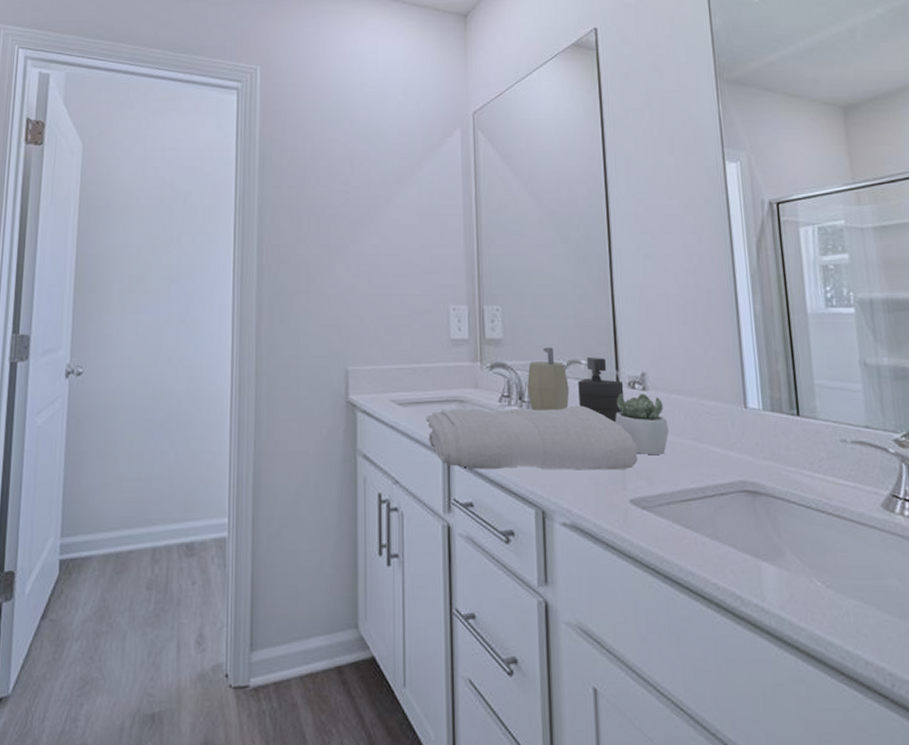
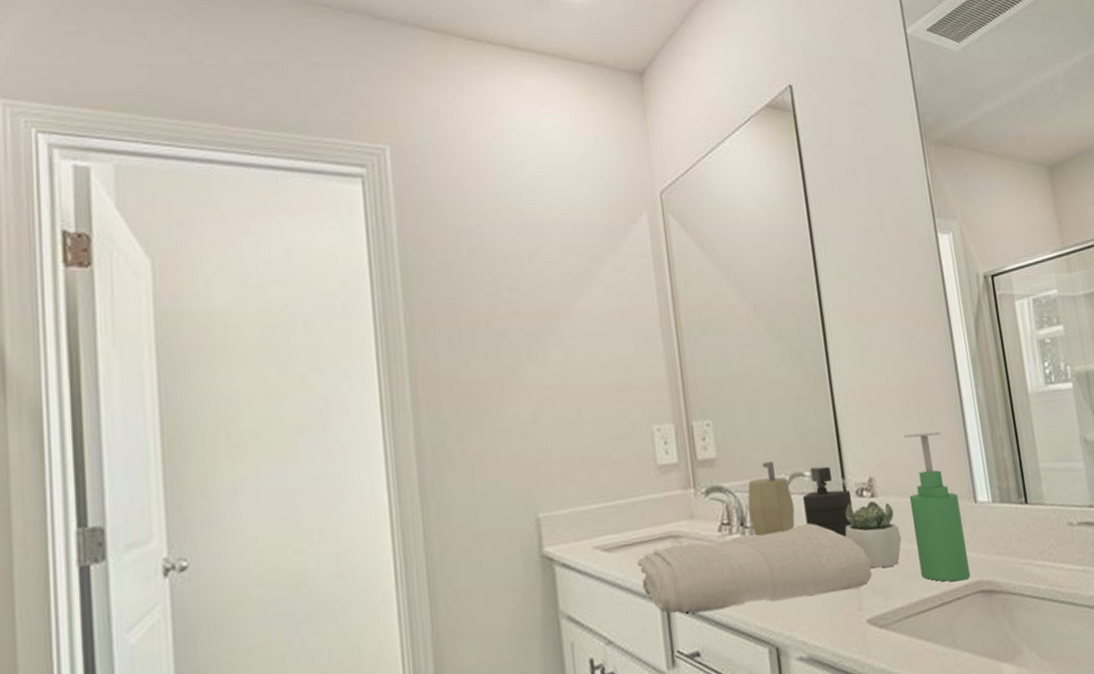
soap dispenser: none [679,338,736,478] -> present [904,432,971,582]

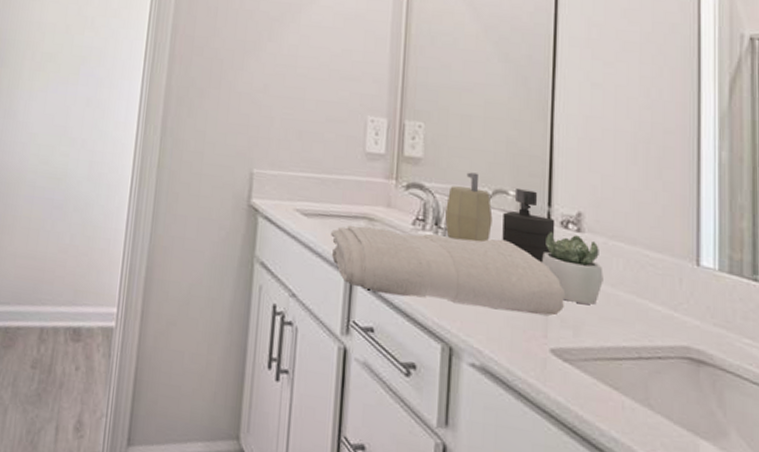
soap dispenser: present [904,432,971,582] -> none [619,179,679,342]

